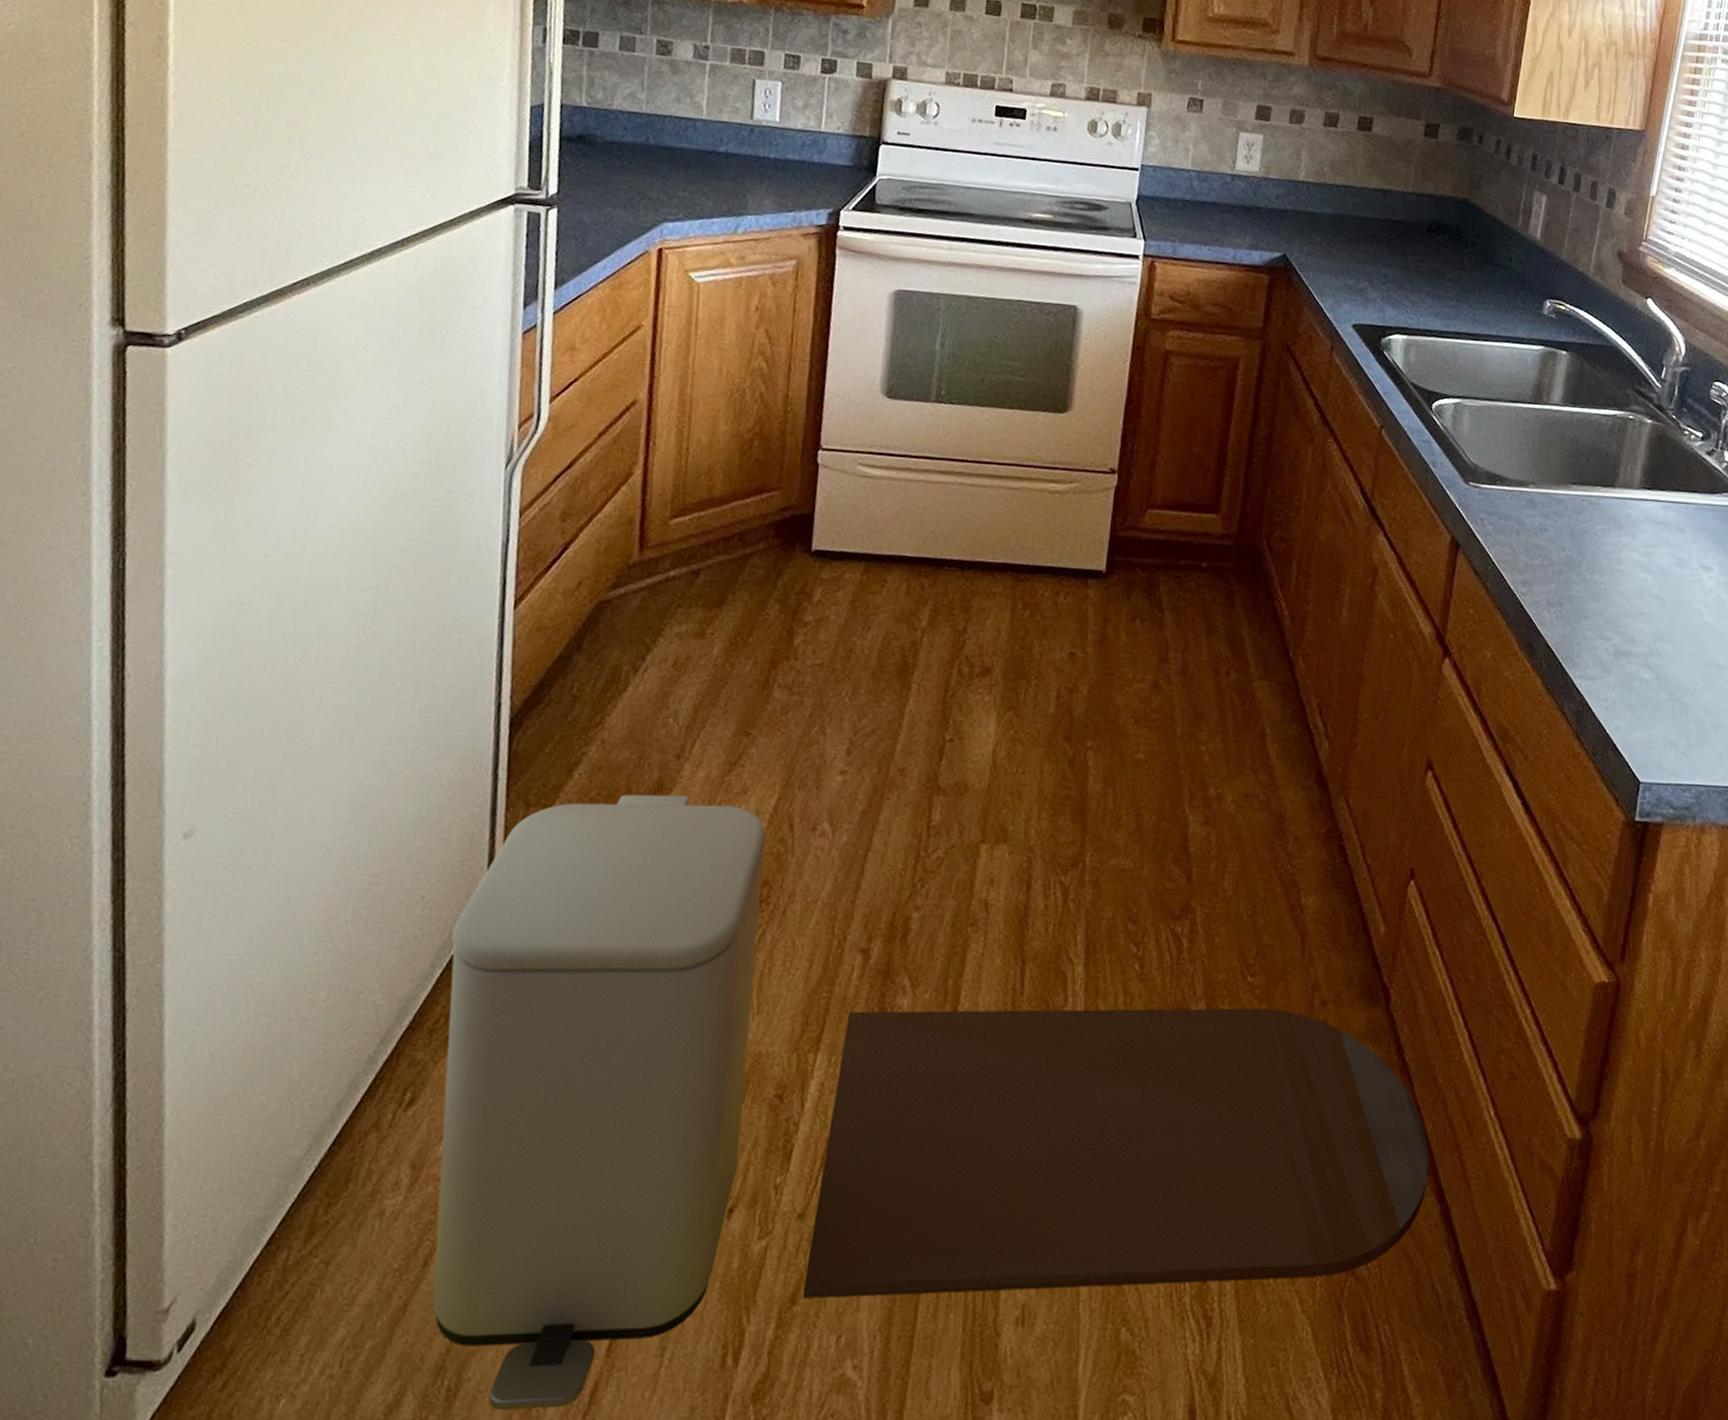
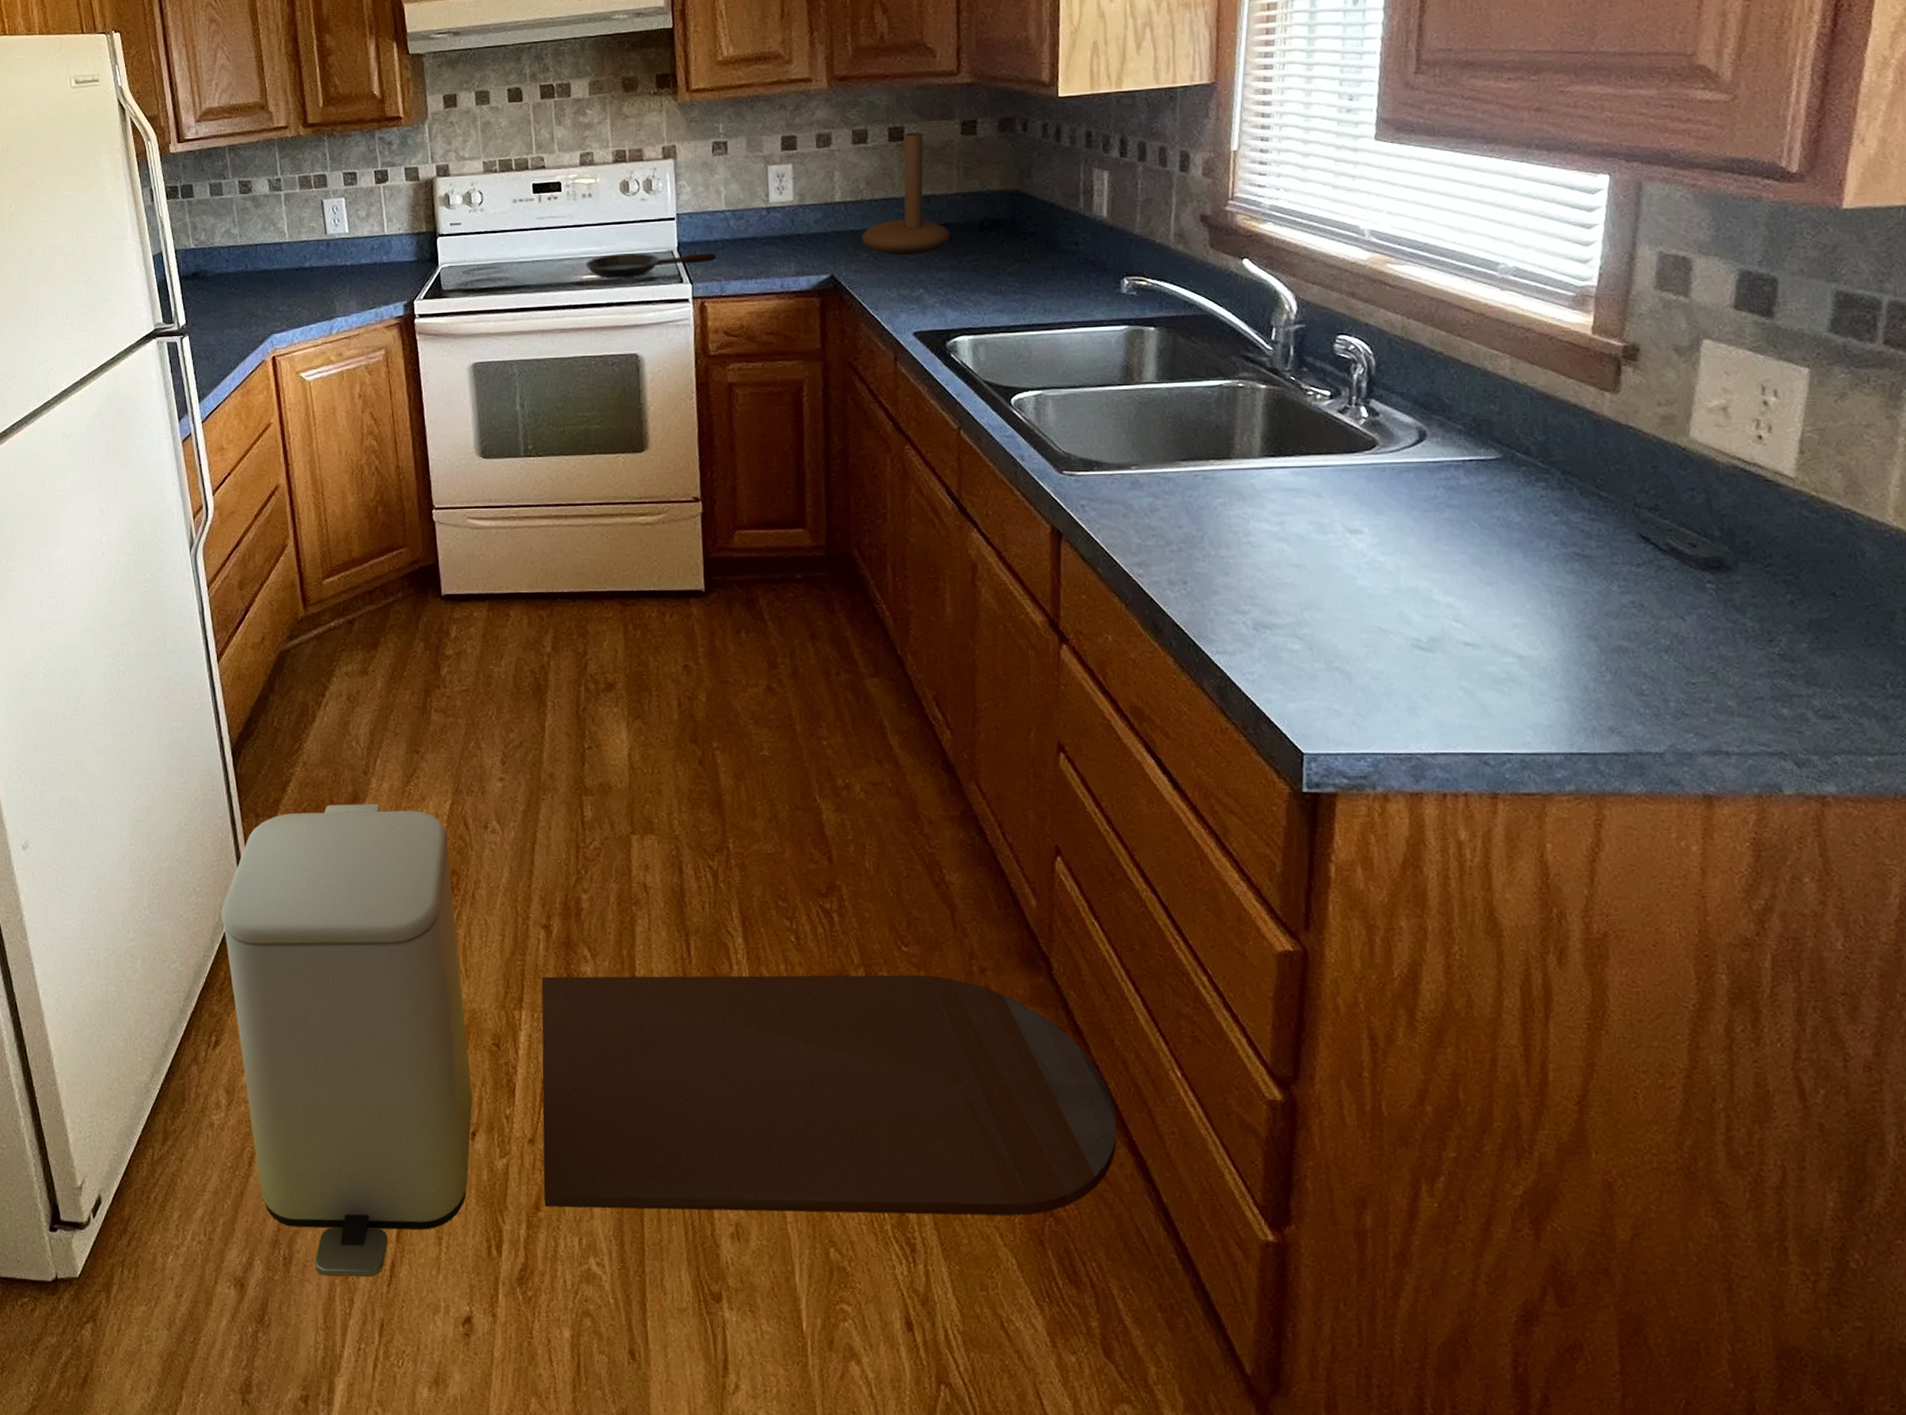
frying pan: none [1038,195,1174,223] -> present [586,253,716,278]
paper towel holder: none [1318,124,1401,247] -> present [862,132,950,255]

